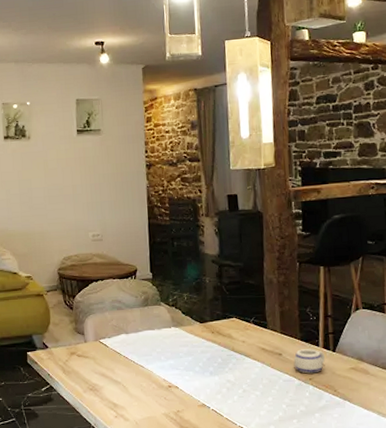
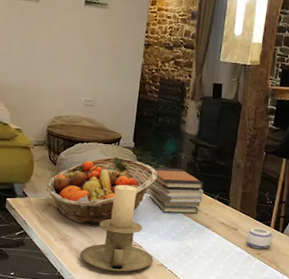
fruit basket: none [67,291,182,370] -> present [47,156,157,226]
candle holder: none [112,320,194,419] -> present [80,184,154,273]
book stack: none [174,294,237,346] -> present [147,167,204,214]

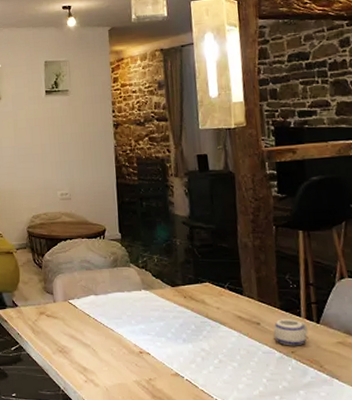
fruit basket: present [47,156,157,226] -> none [36,251,153,332]
candle holder: present [80,184,154,273] -> none [82,282,167,387]
book stack: present [147,167,204,214] -> none [144,257,211,311]

